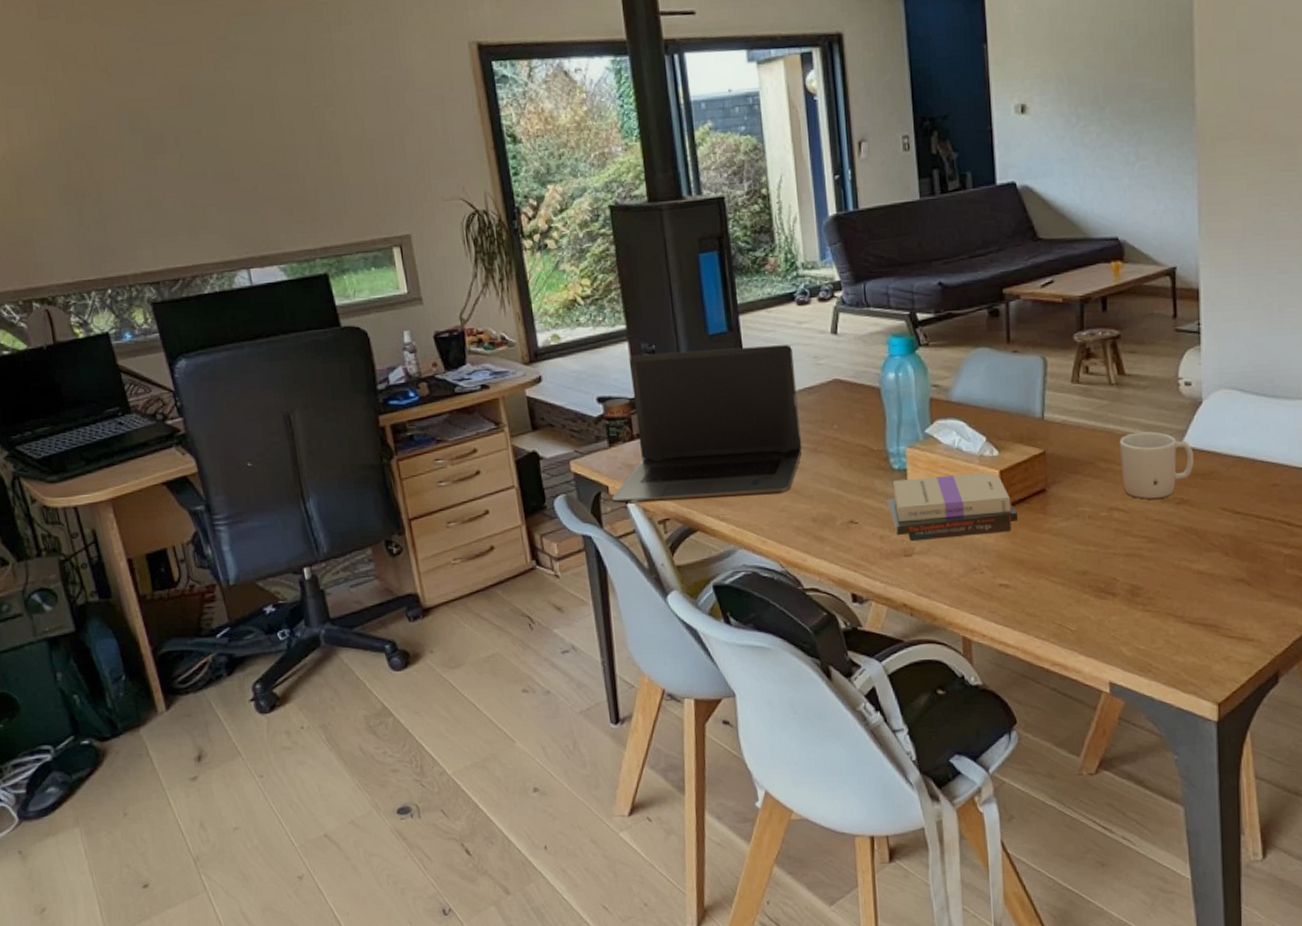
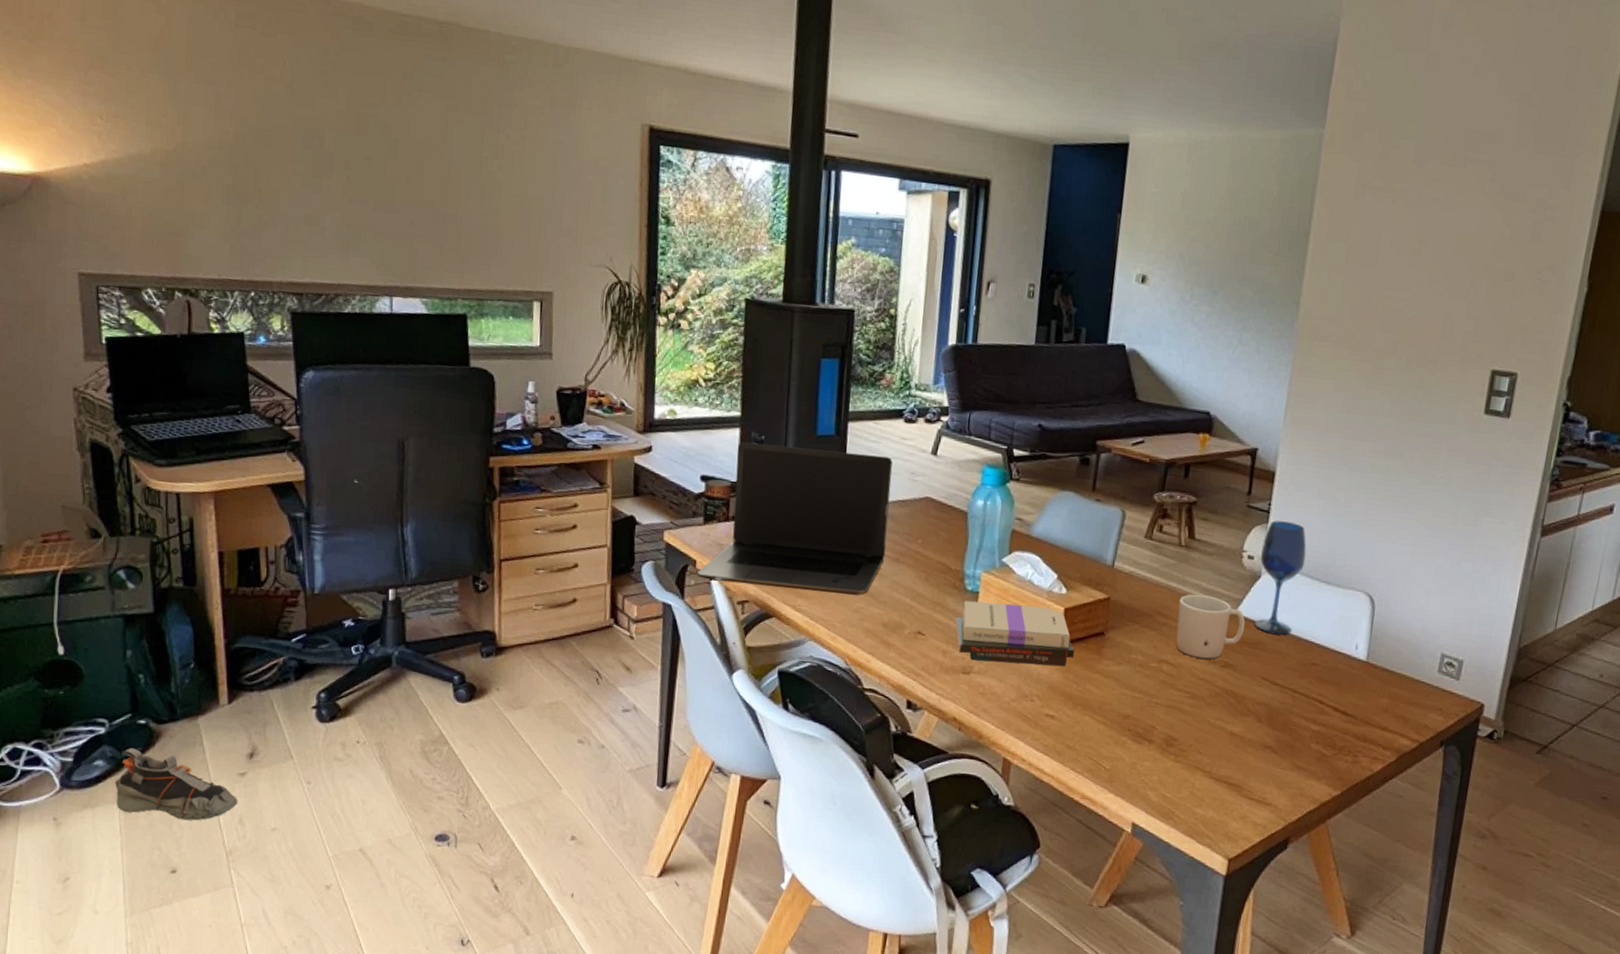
shoe: none [71,770,196,834] -> present [115,748,238,821]
wineglass: none [1198,339,1247,460] -> present [1254,520,1307,635]

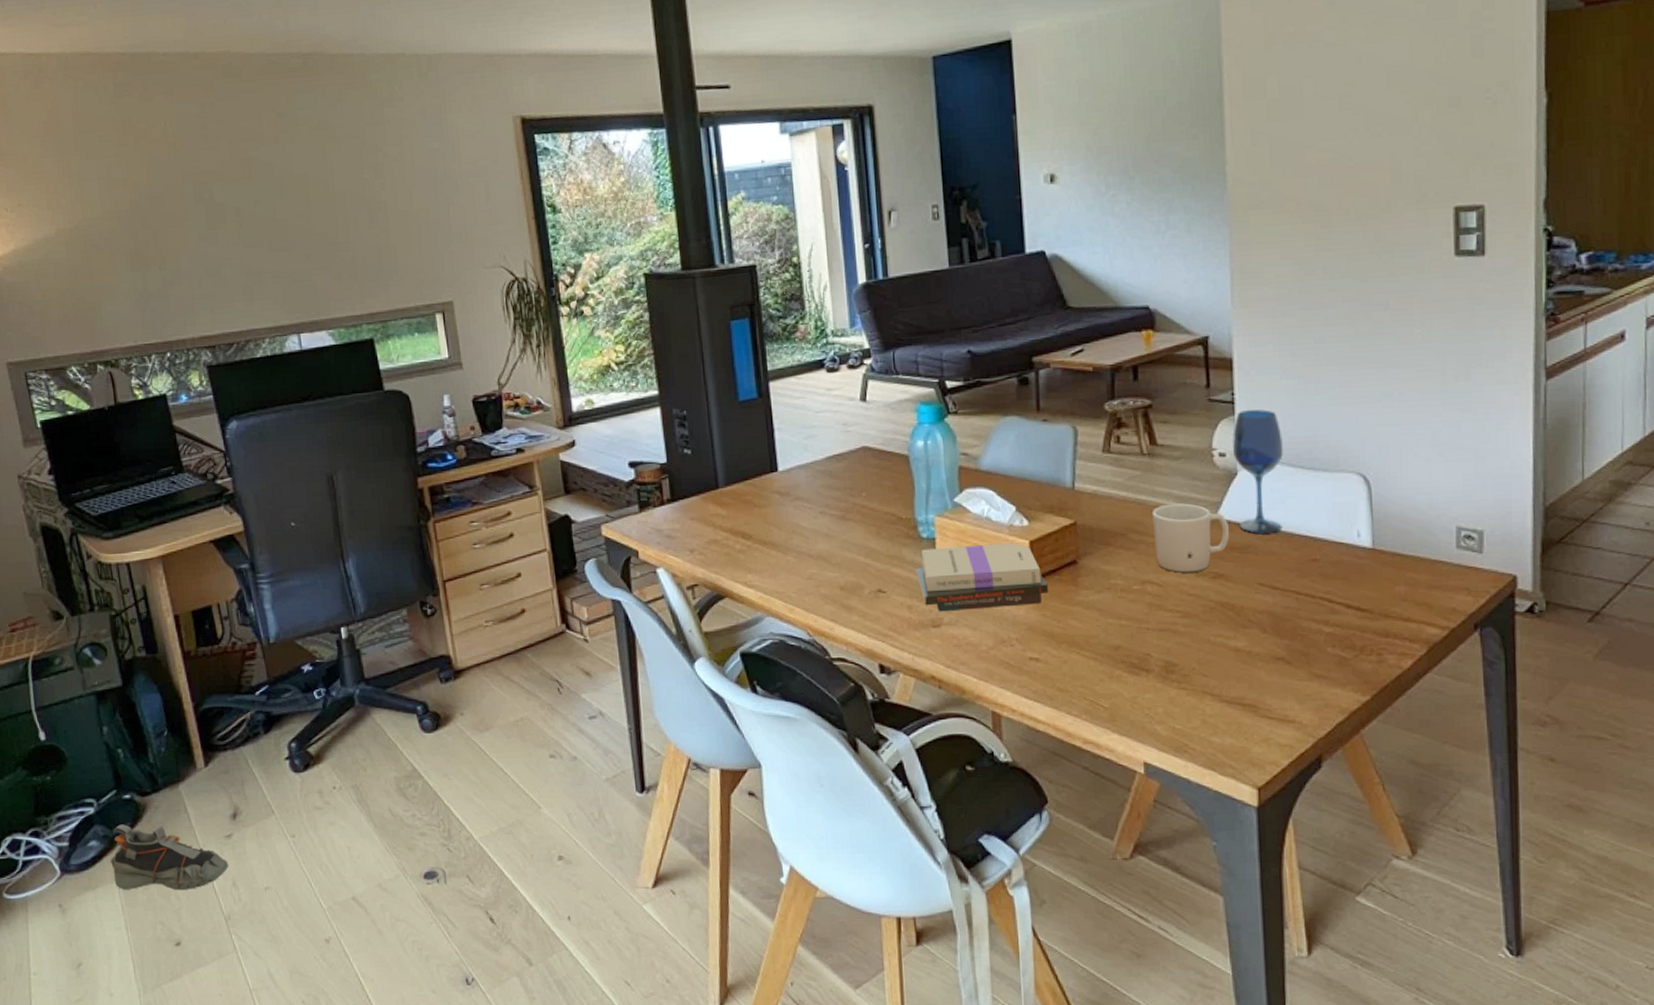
laptop computer: present [697,441,892,595] -> none [641,411,831,569]

